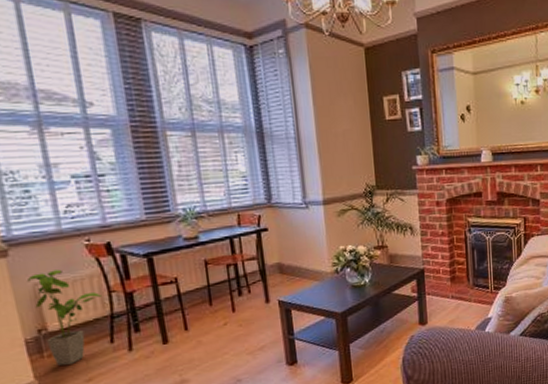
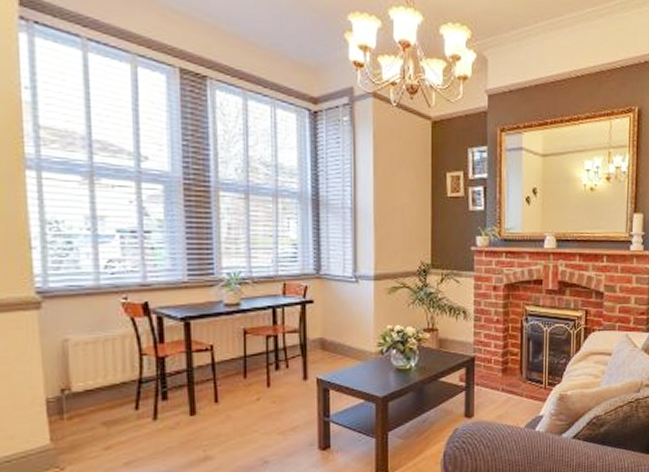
house plant: present [26,269,101,366] -> none [56,327,132,429]

